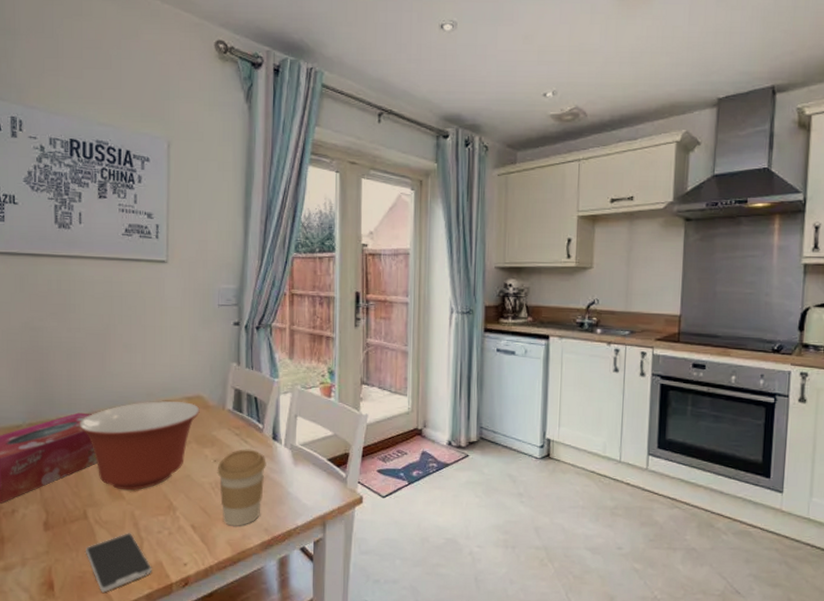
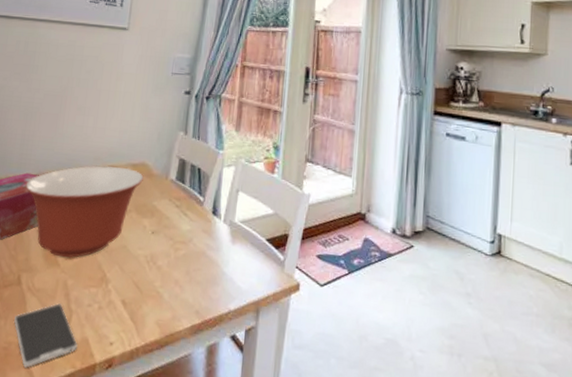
coffee cup: present [217,449,266,526] -> none [153,222,204,306]

